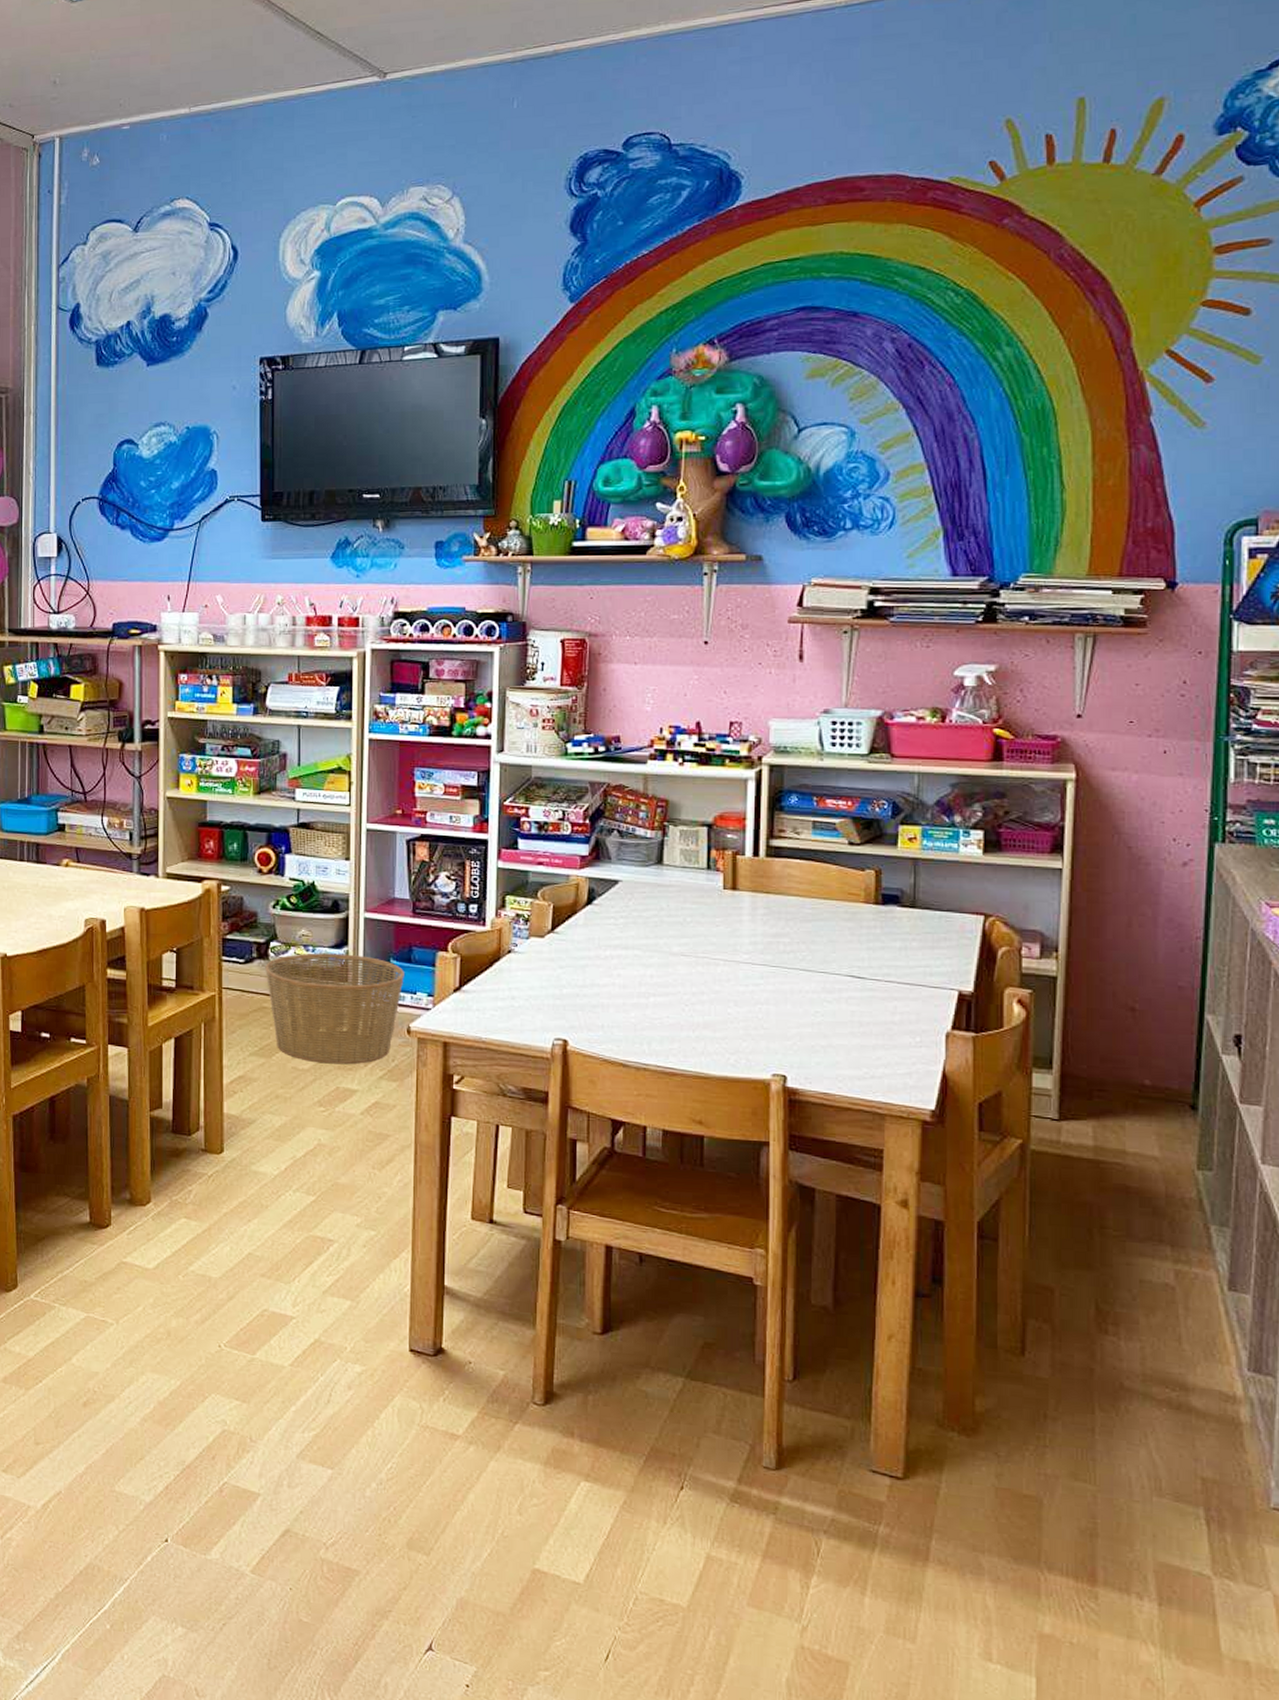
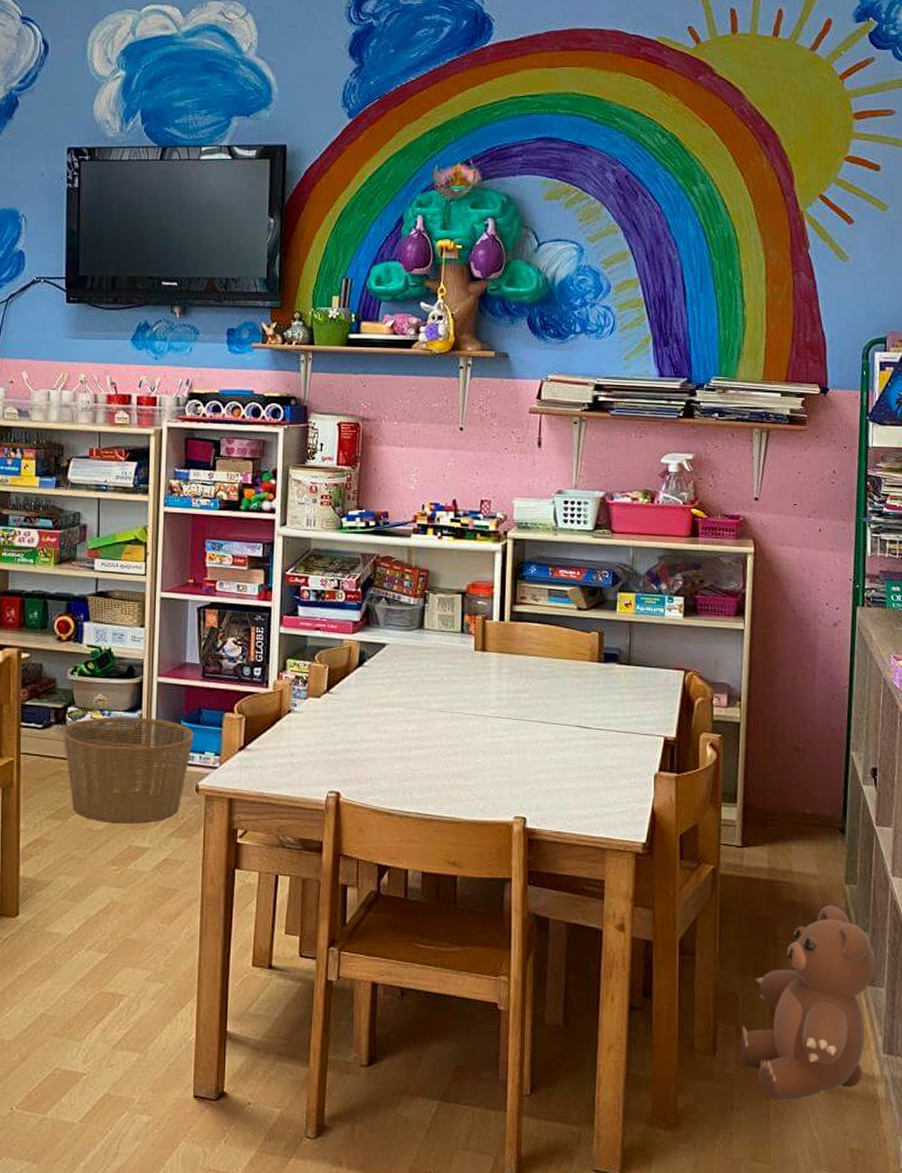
teddy bear: none [1058,1192,1239,1416] -> present [741,904,876,1101]

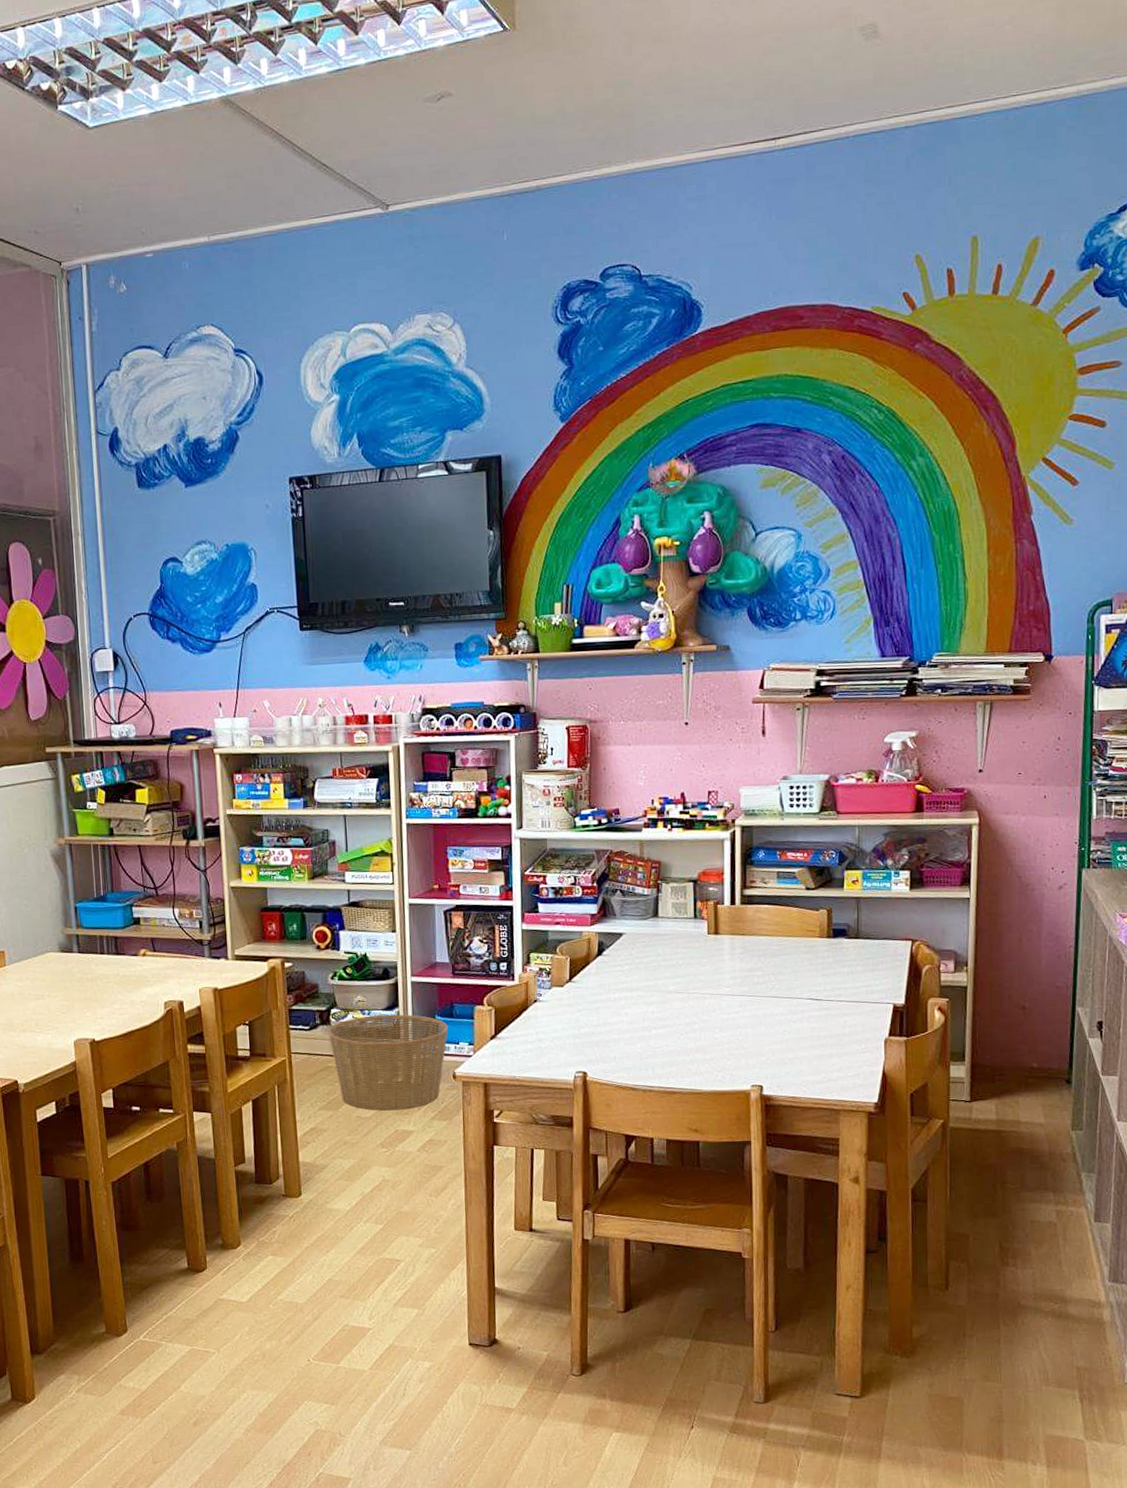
teddy bear: present [741,904,876,1101] -> none [972,1150,1102,1328]

